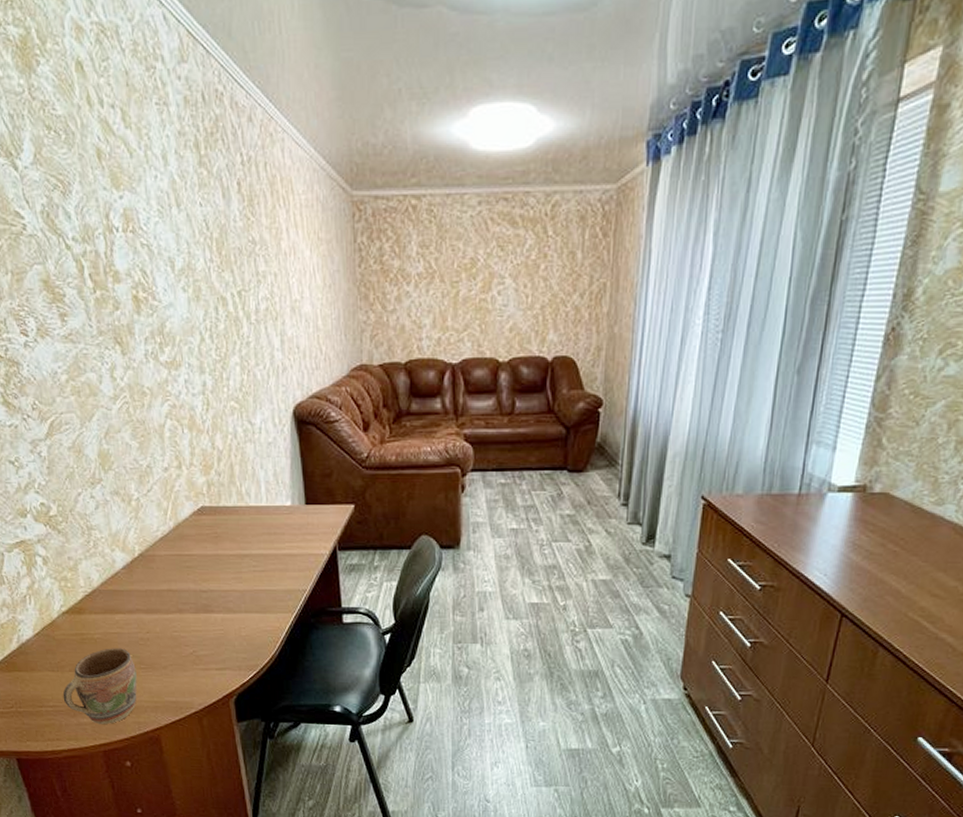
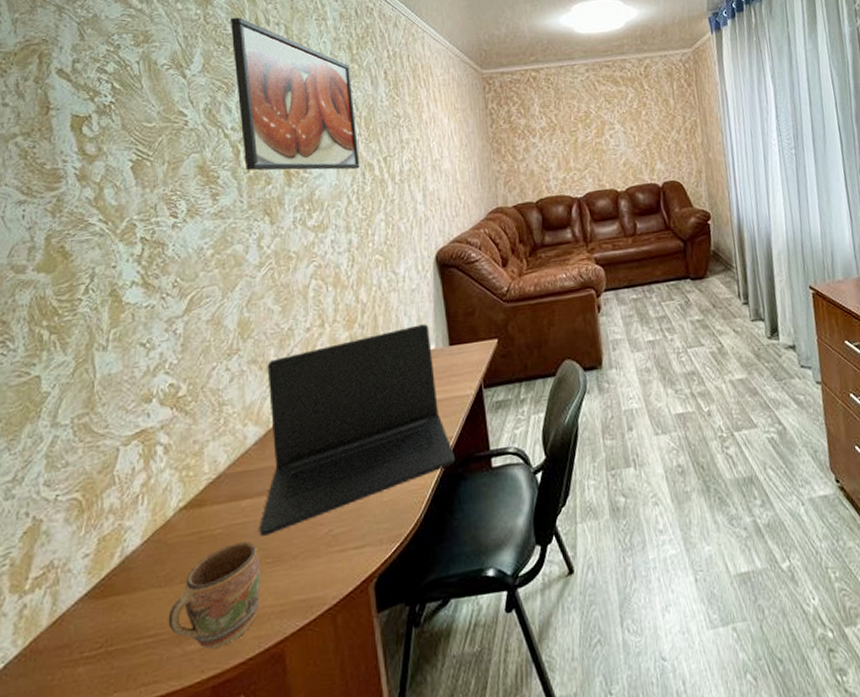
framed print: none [59,94,213,302] -> present [231,17,360,171]
laptop: none [129,479,308,646] -> present [259,324,455,536]

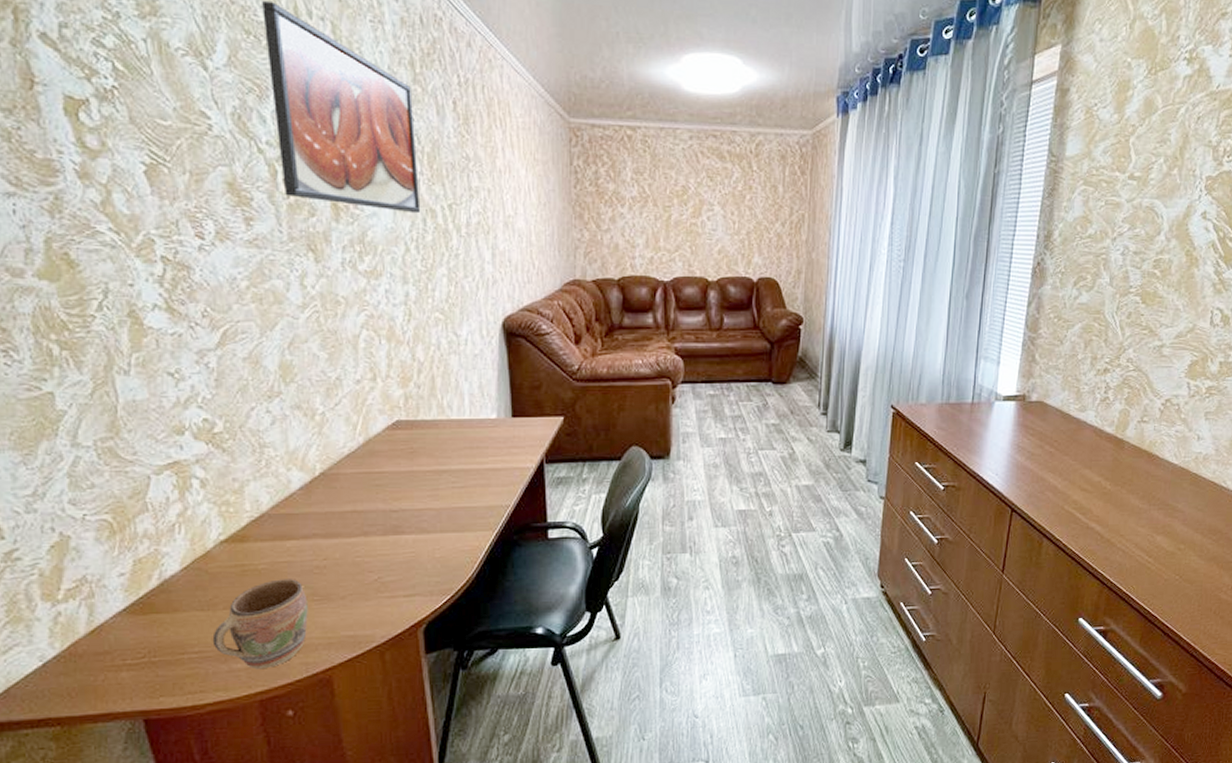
laptop: present [259,324,455,536] -> none [305,392,511,576]

